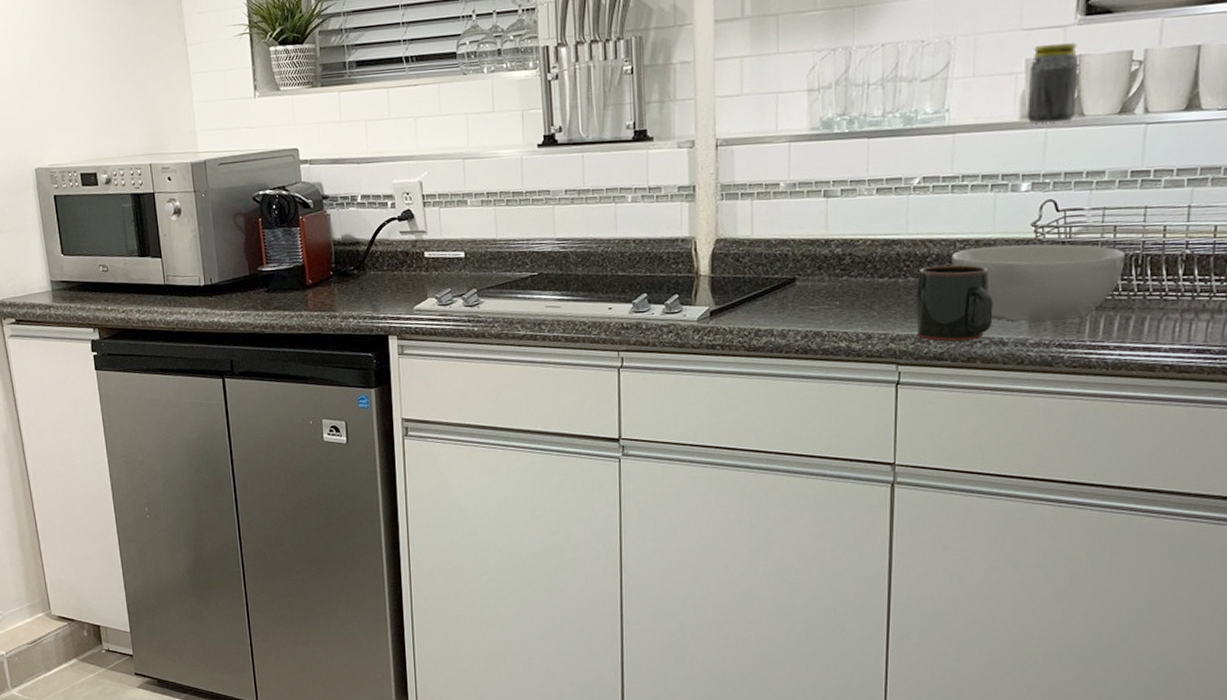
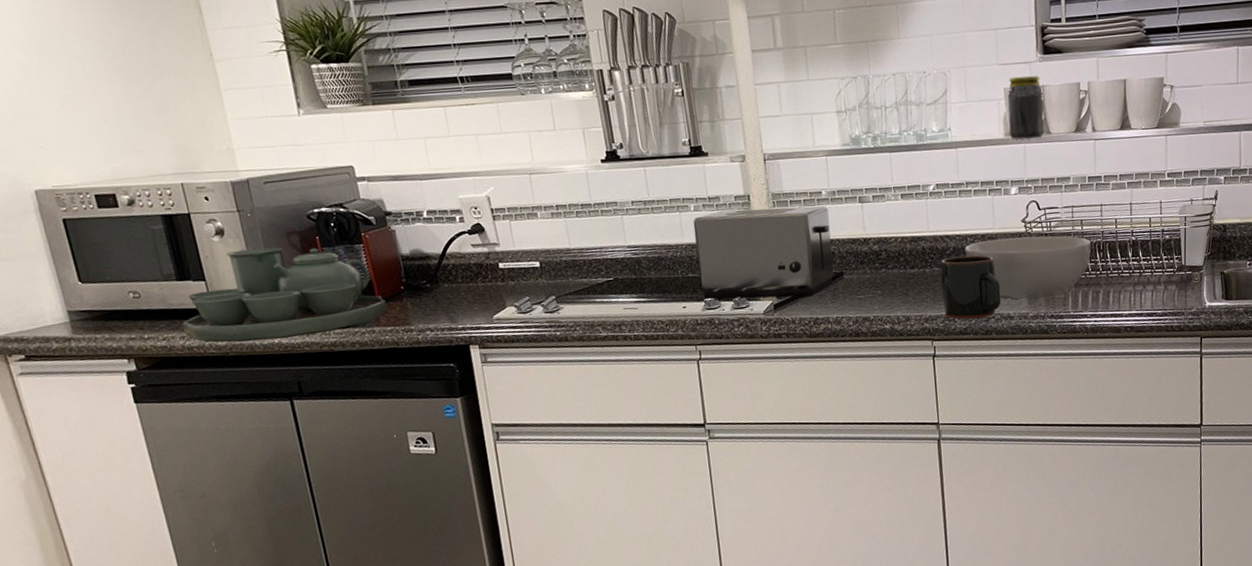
tea set: none [139,227,316,319] -> present [182,247,387,343]
toaster: none [629,199,786,305] -> present [693,205,834,300]

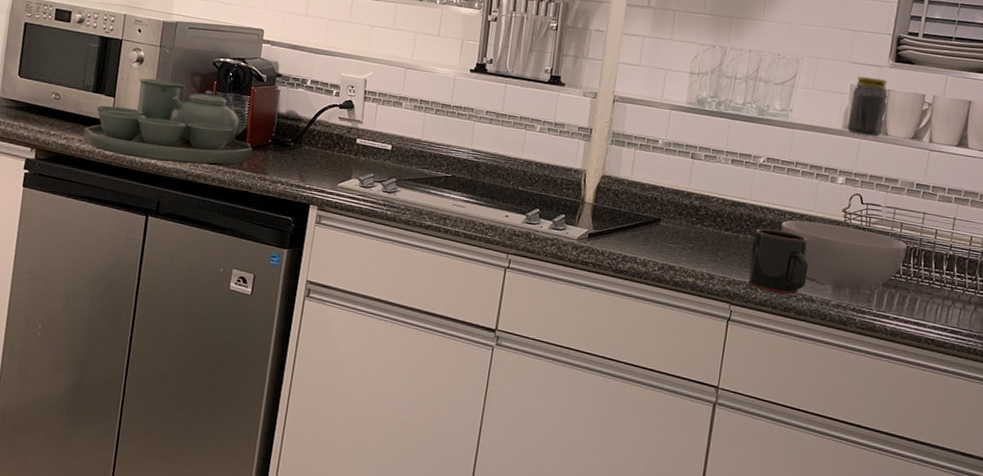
toaster: present [693,205,834,300] -> none [526,137,661,234]

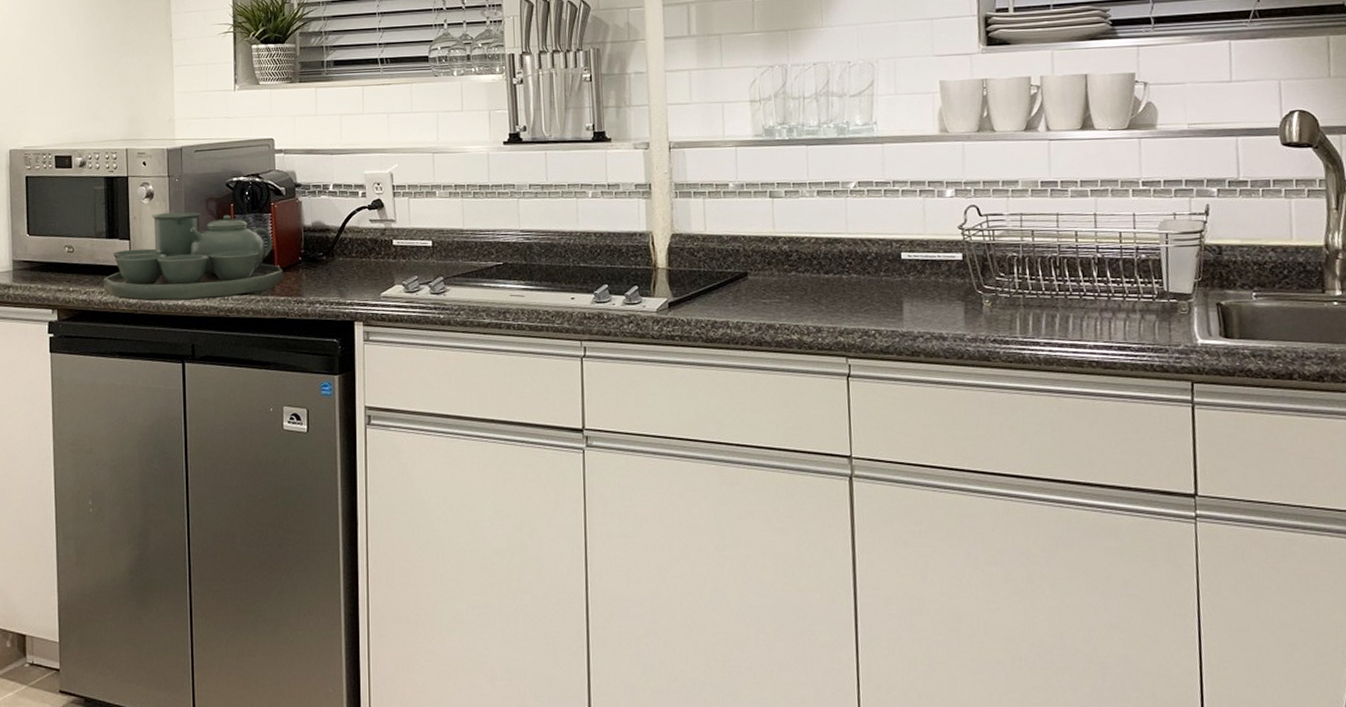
mug: present [748,228,808,295] -> none [859,262,932,336]
bowl: present [781,220,908,290] -> none [889,245,1045,319]
jar: present [847,76,888,138] -> none [943,68,987,137]

